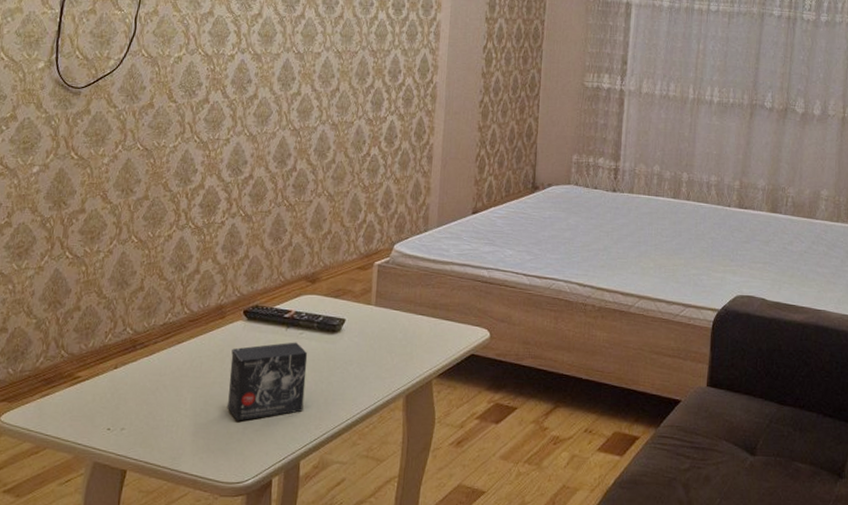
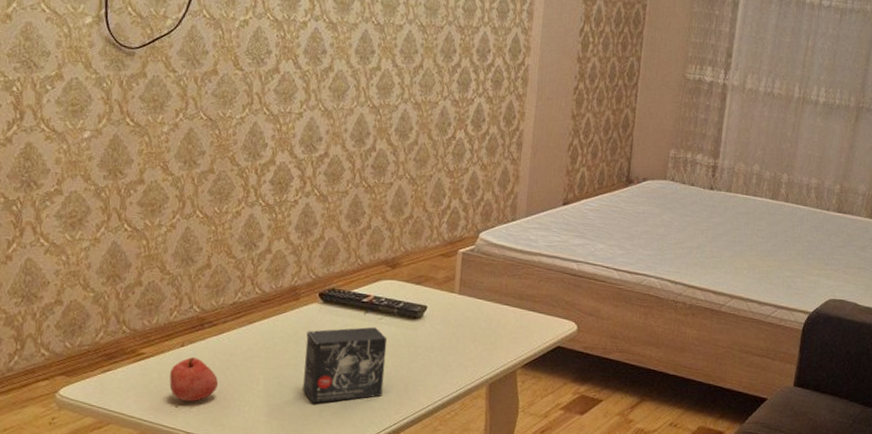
apple: none [102,379,149,424] -> present [169,357,219,402]

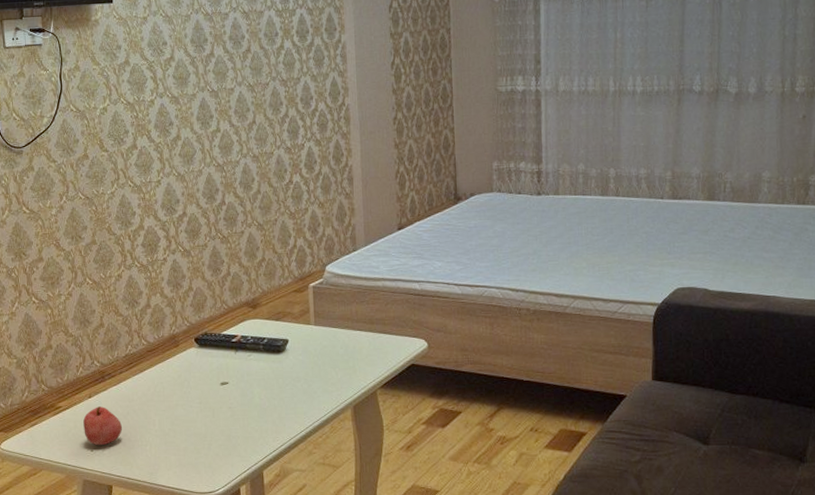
small box: present [301,327,388,404] -> none [189,364,260,438]

